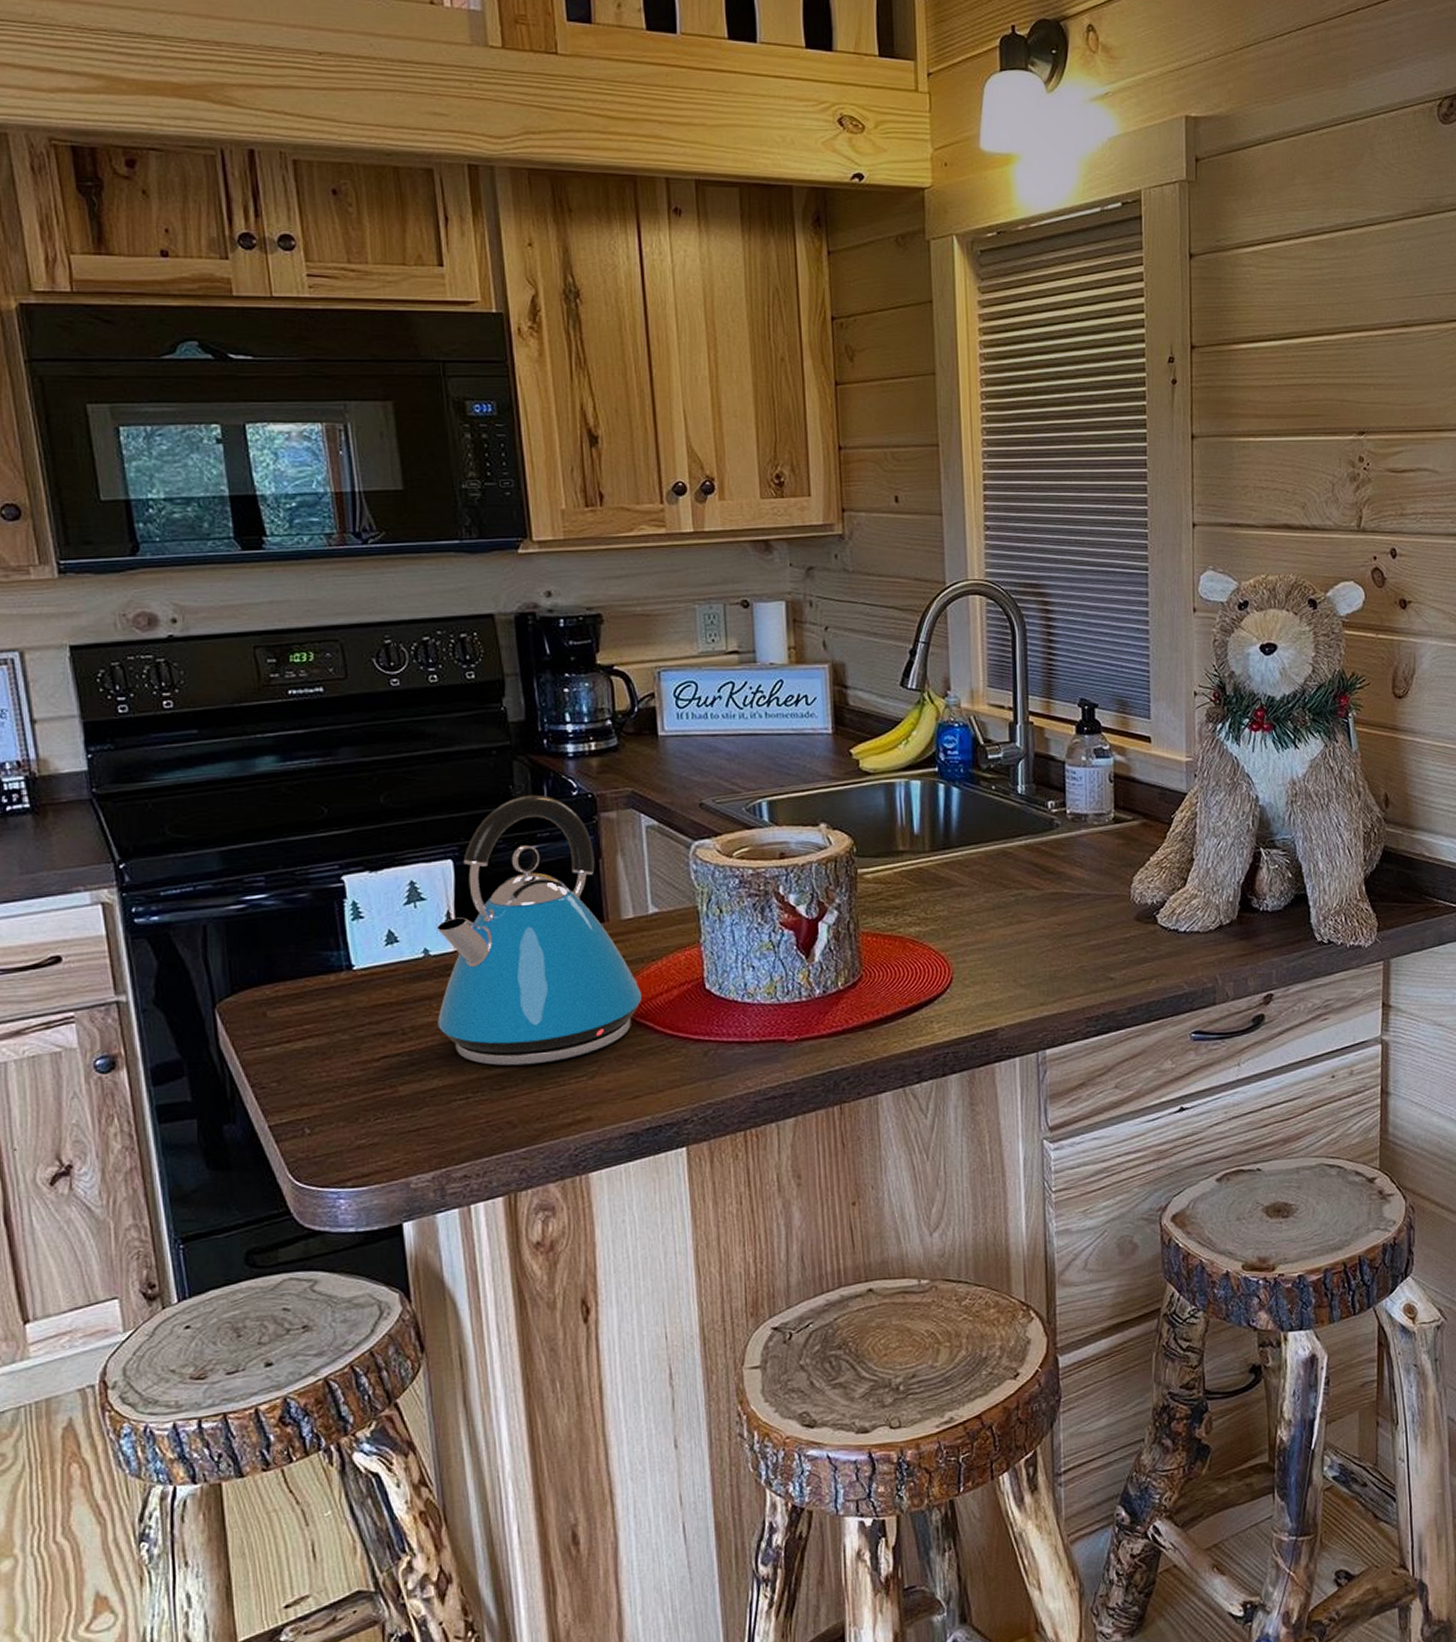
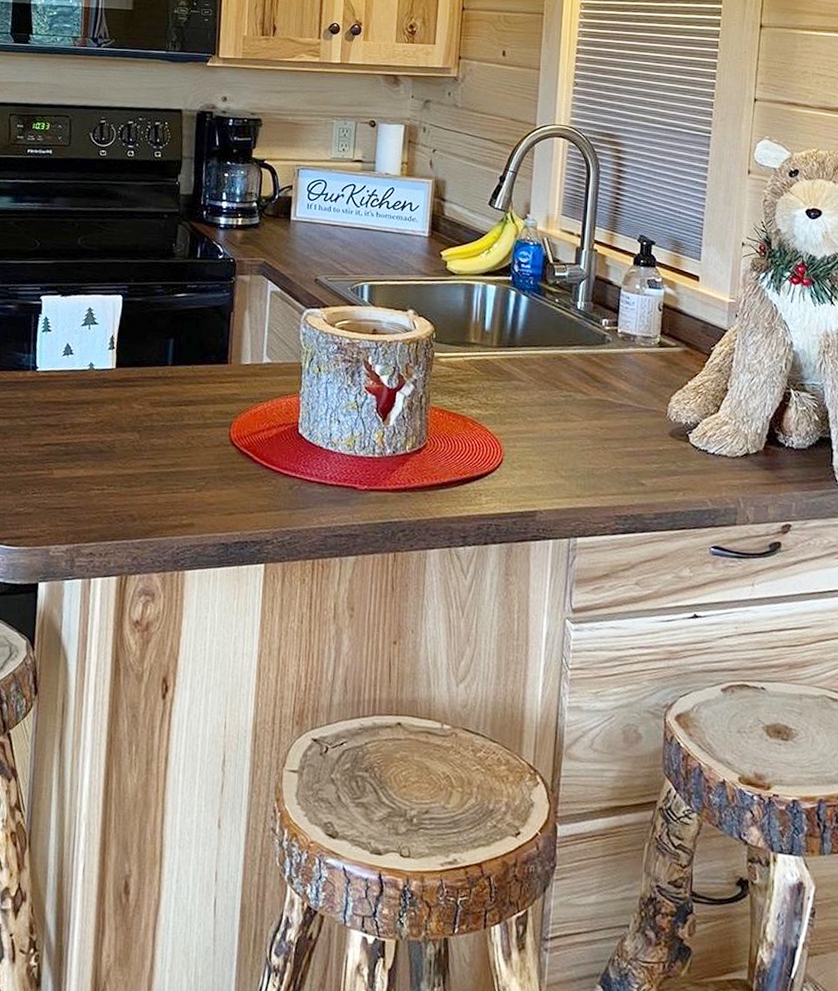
kettle: present [436,794,642,1066] -> none [90,253,248,472]

